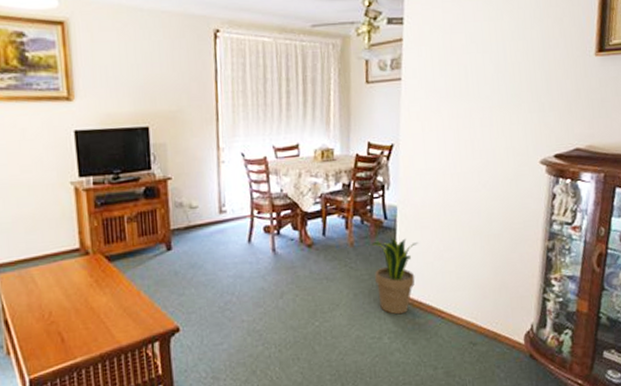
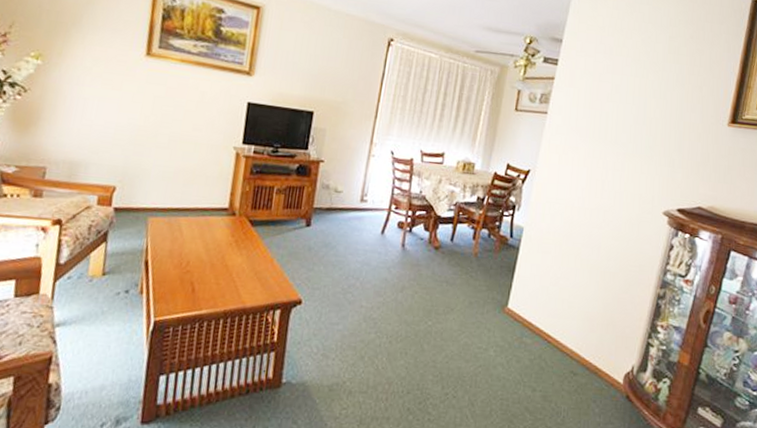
potted plant: present [371,237,419,315] -> none [491,255,538,331]

